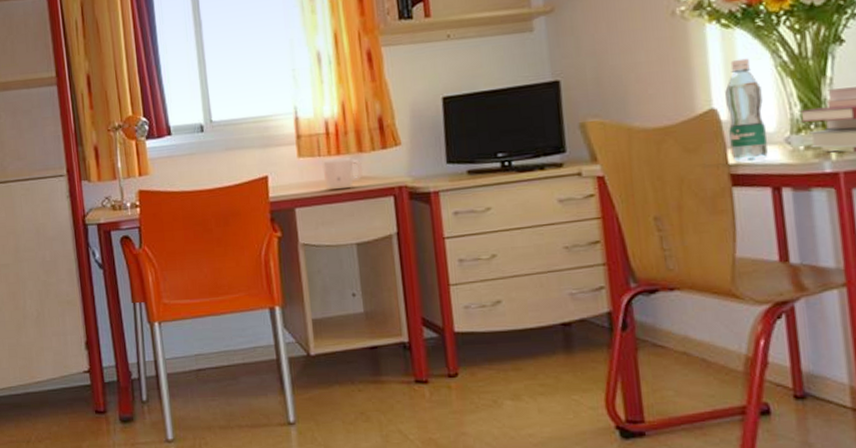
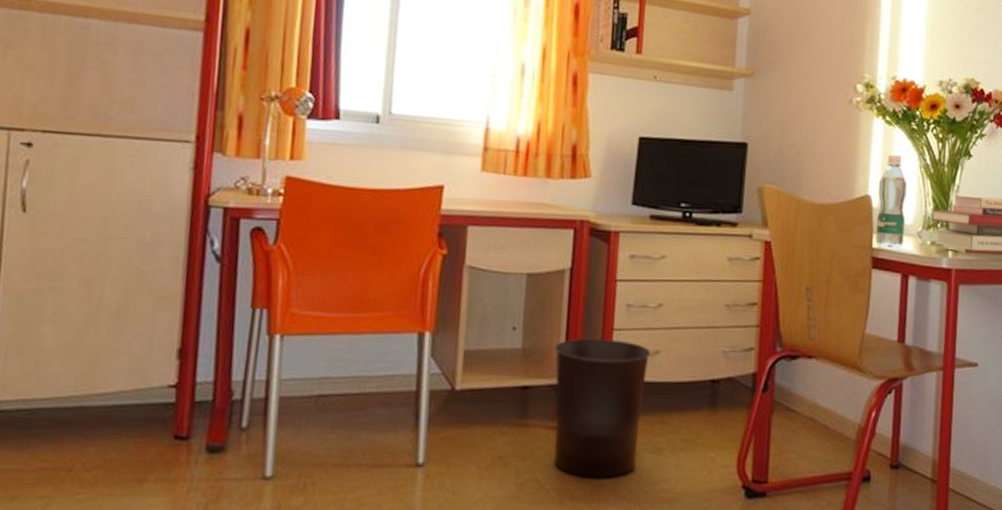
mug: present [322,157,363,190] -> none [505,178,548,214]
waste bin: none [395,294,496,428] -> present [553,338,651,479]

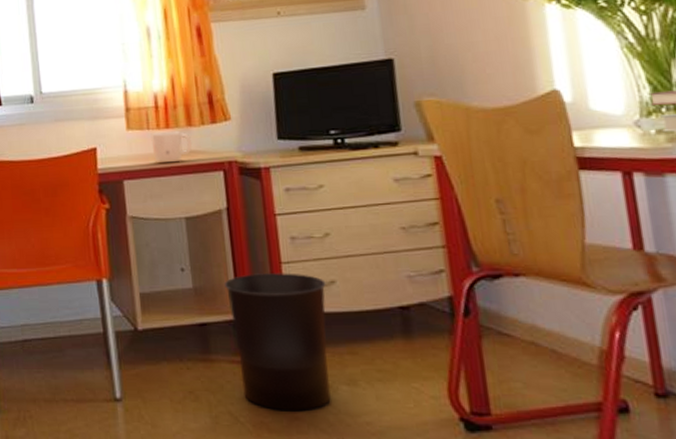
mug: none [505,178,548,214] -> present [151,130,193,163]
bottle: present [876,154,907,250] -> none [568,39,617,146]

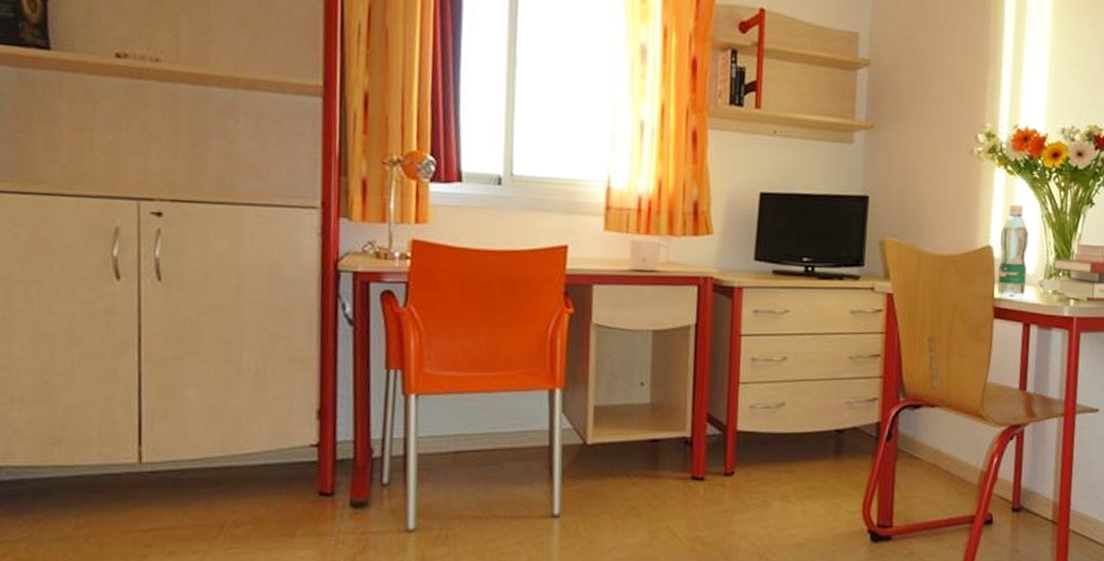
waste bin: present [225,272,331,412] -> none [682,391,777,526]
bottle: none [568,39,617,146] -> present [997,204,1029,299]

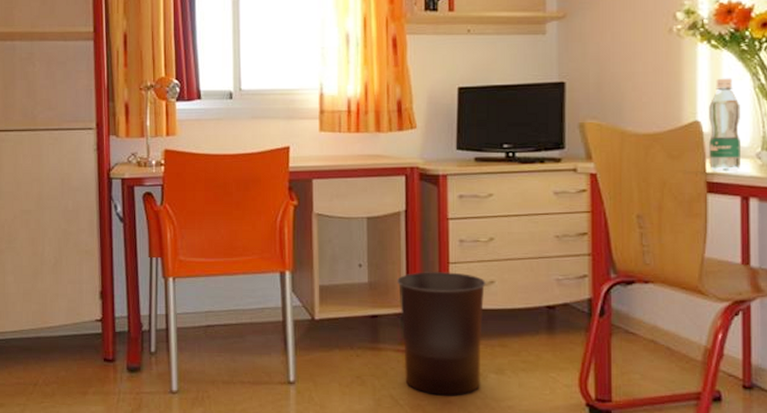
mug: present [628,237,671,272] -> none [342,135,380,165]
waste bin: none [682,391,777,526] -> present [397,271,486,396]

